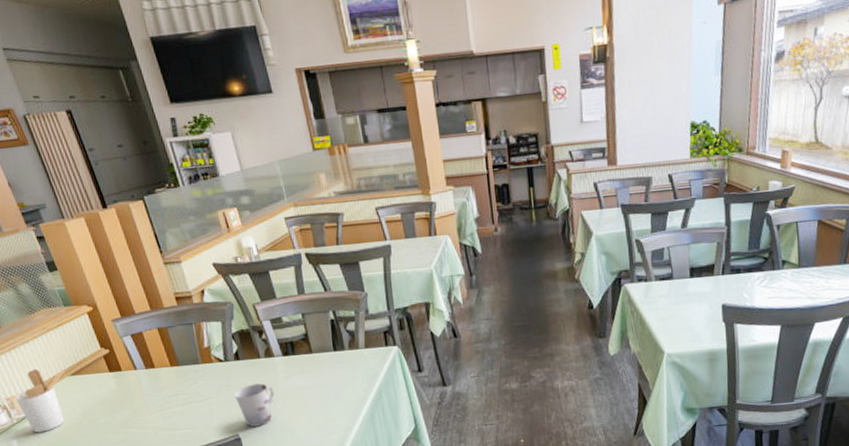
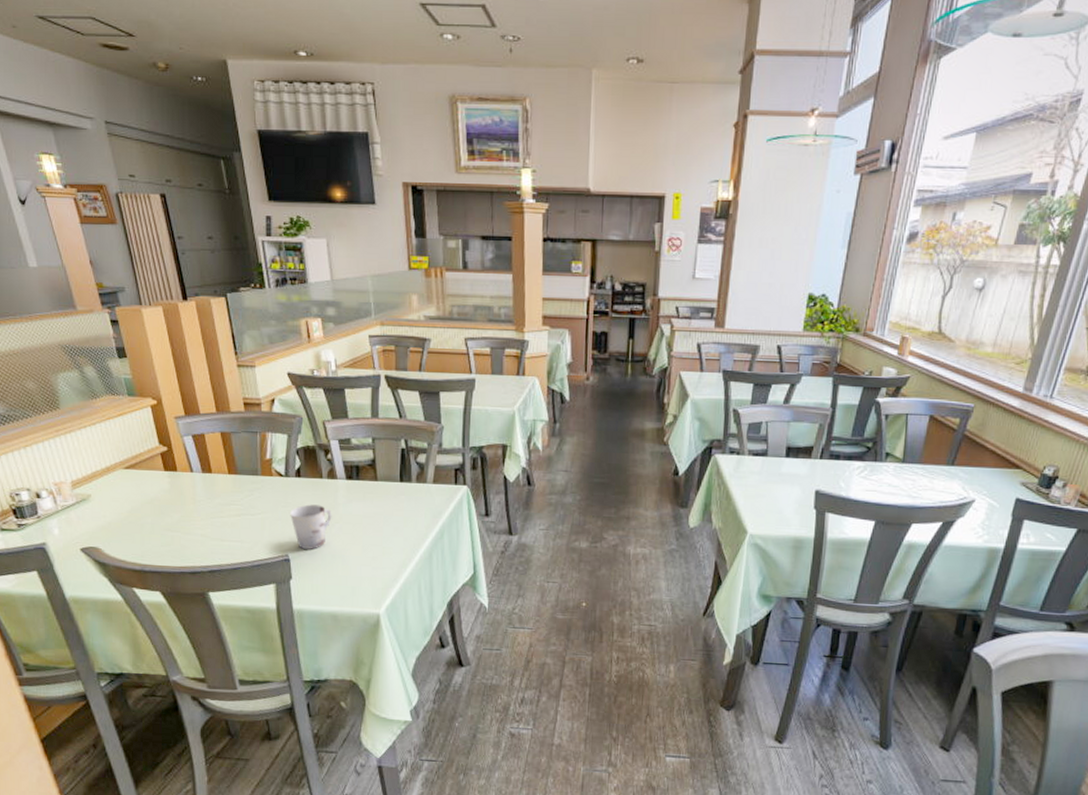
utensil holder: present [14,368,68,433] -> none [63,456,122,524]

